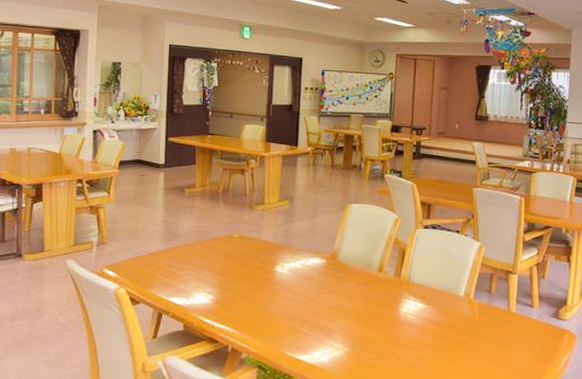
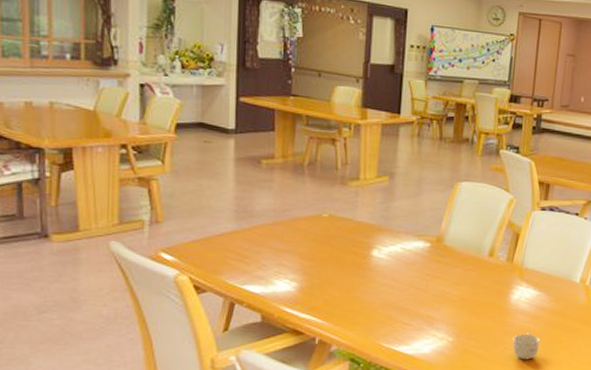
cup: none [403,345,429,371] -> present [513,333,540,360]

